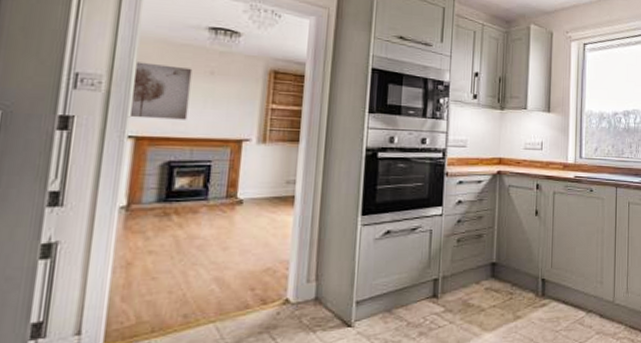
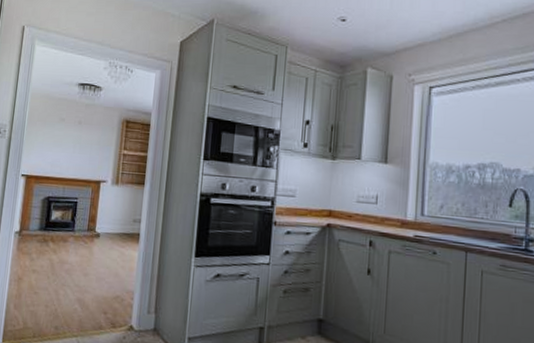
wall art: present [127,62,193,120] -> none [21,114,66,163]

